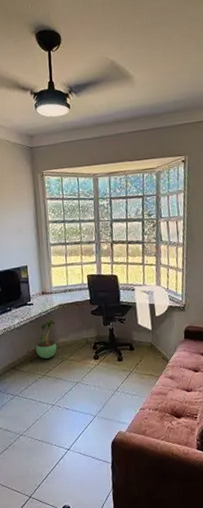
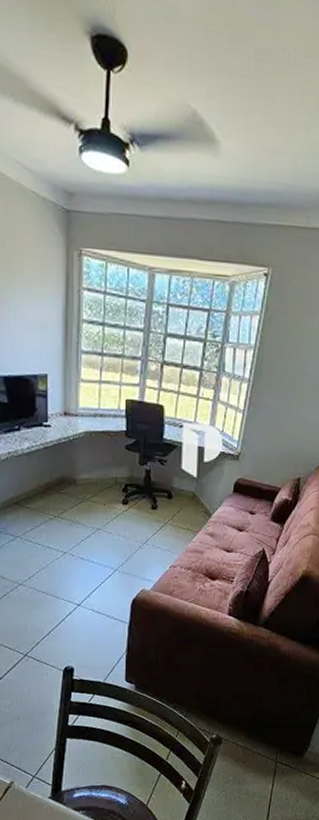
potted plant: present [35,318,57,359] -> none [48,447,78,496]

